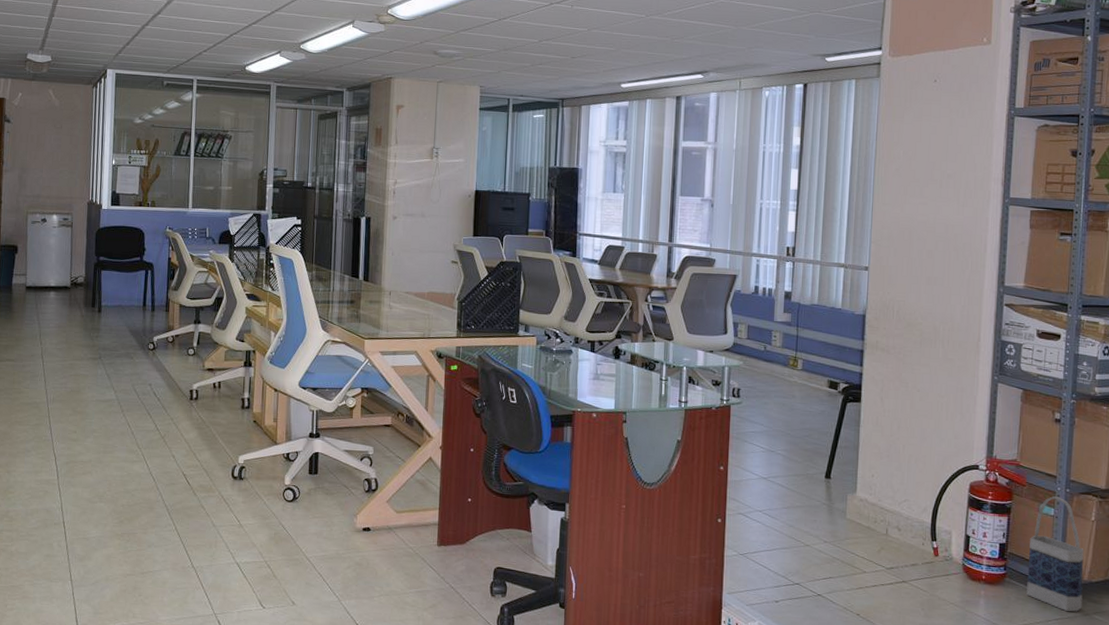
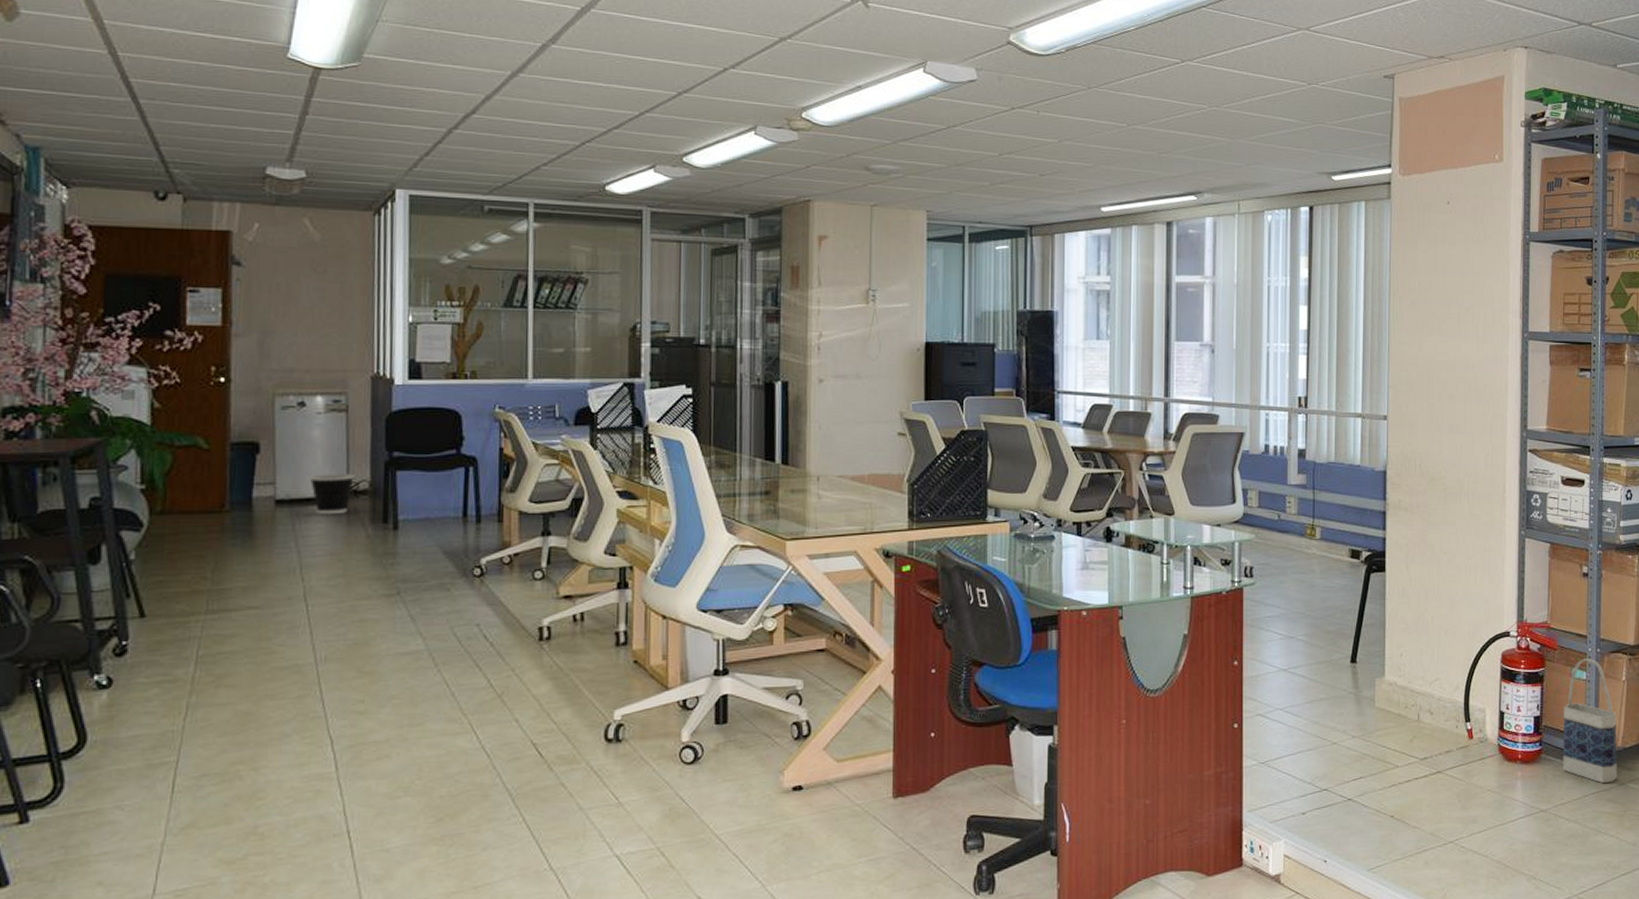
wastebasket: none [47,270,75,299] -> present [309,474,354,515]

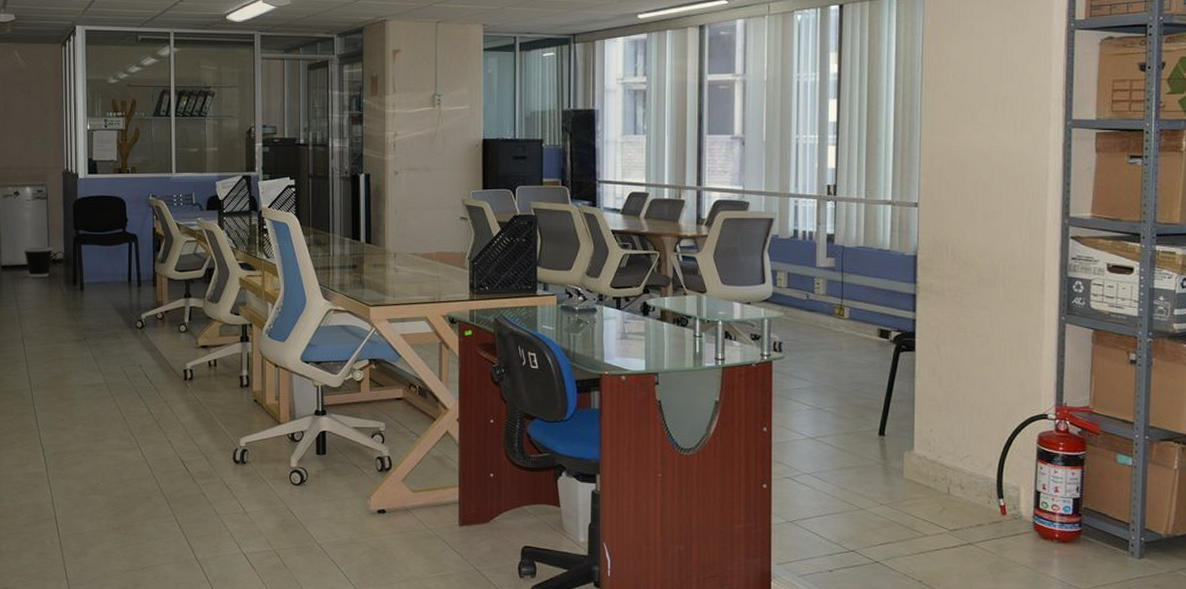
bag: present [1563,658,1617,783] -> none [1105,444,1167,569]

